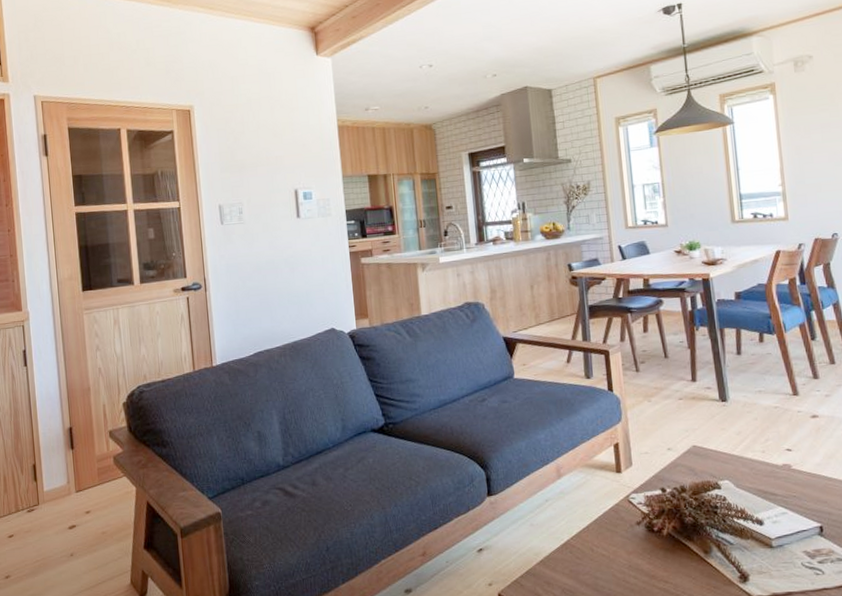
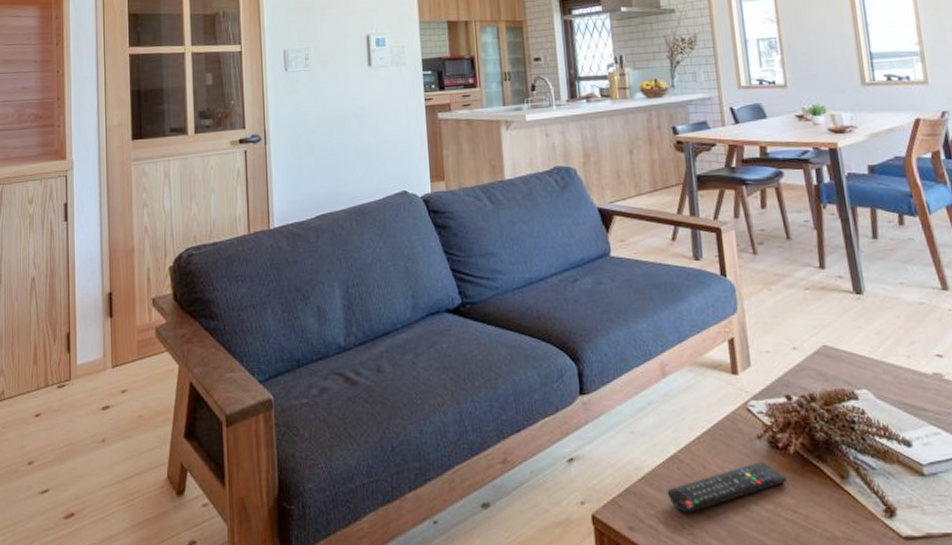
remote control: none [561,542,660,588] -> present [667,461,787,513]

